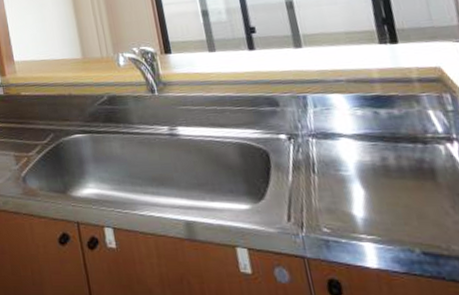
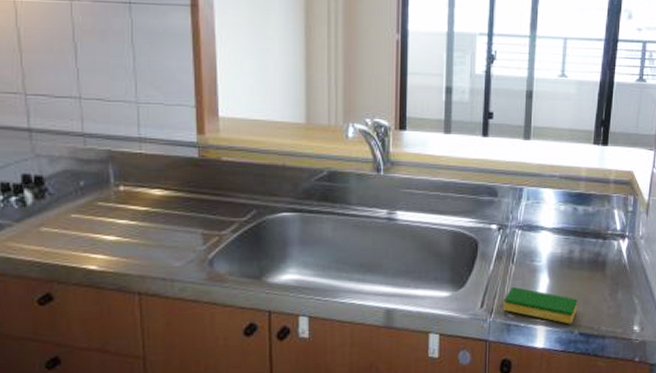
dish sponge: none [313,199,411,242] -> present [504,287,578,324]

